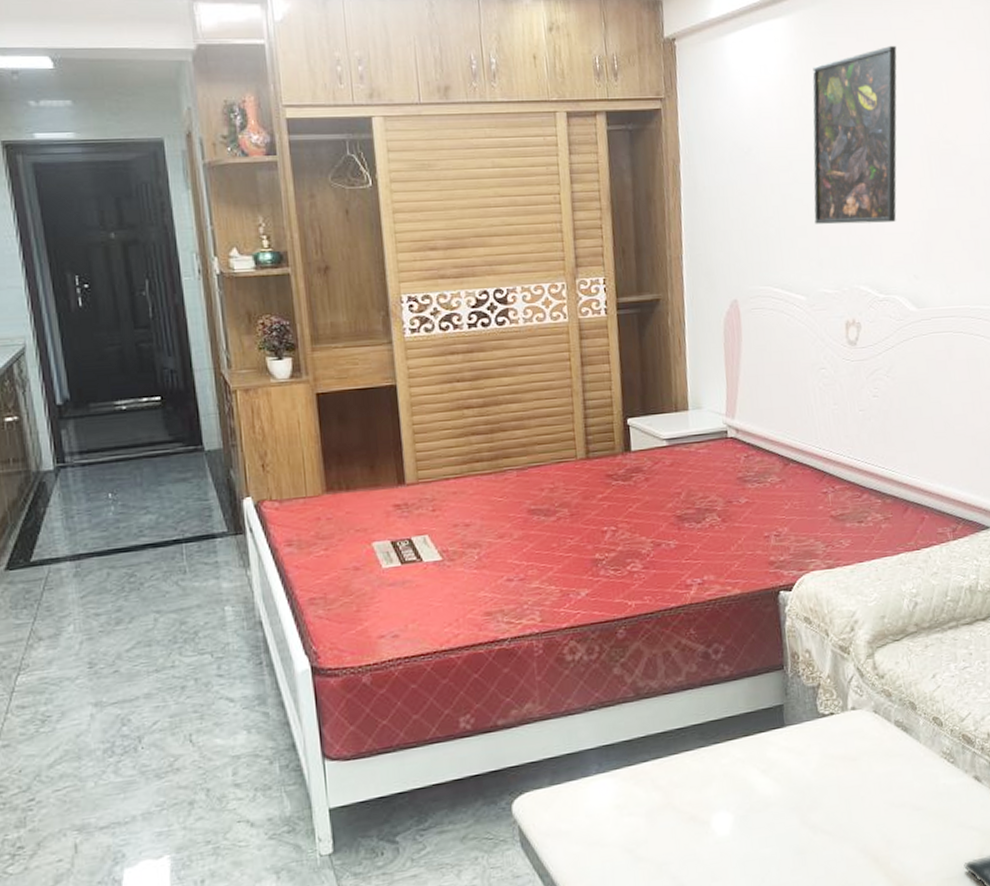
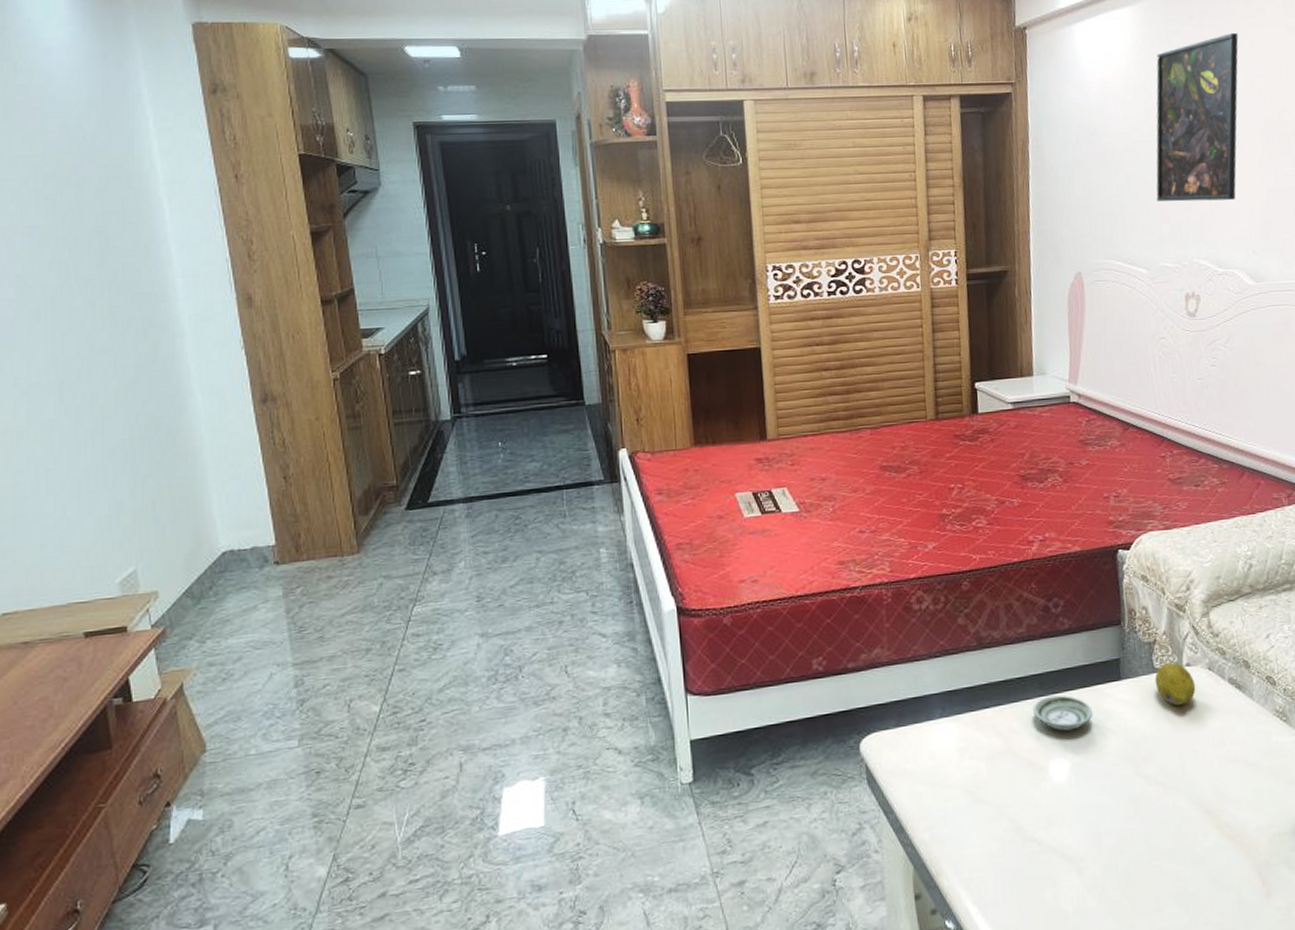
saucer: none [694,744,757,783] -> present [1033,695,1093,731]
fruit: none [819,706,862,751] -> present [1155,662,1196,706]

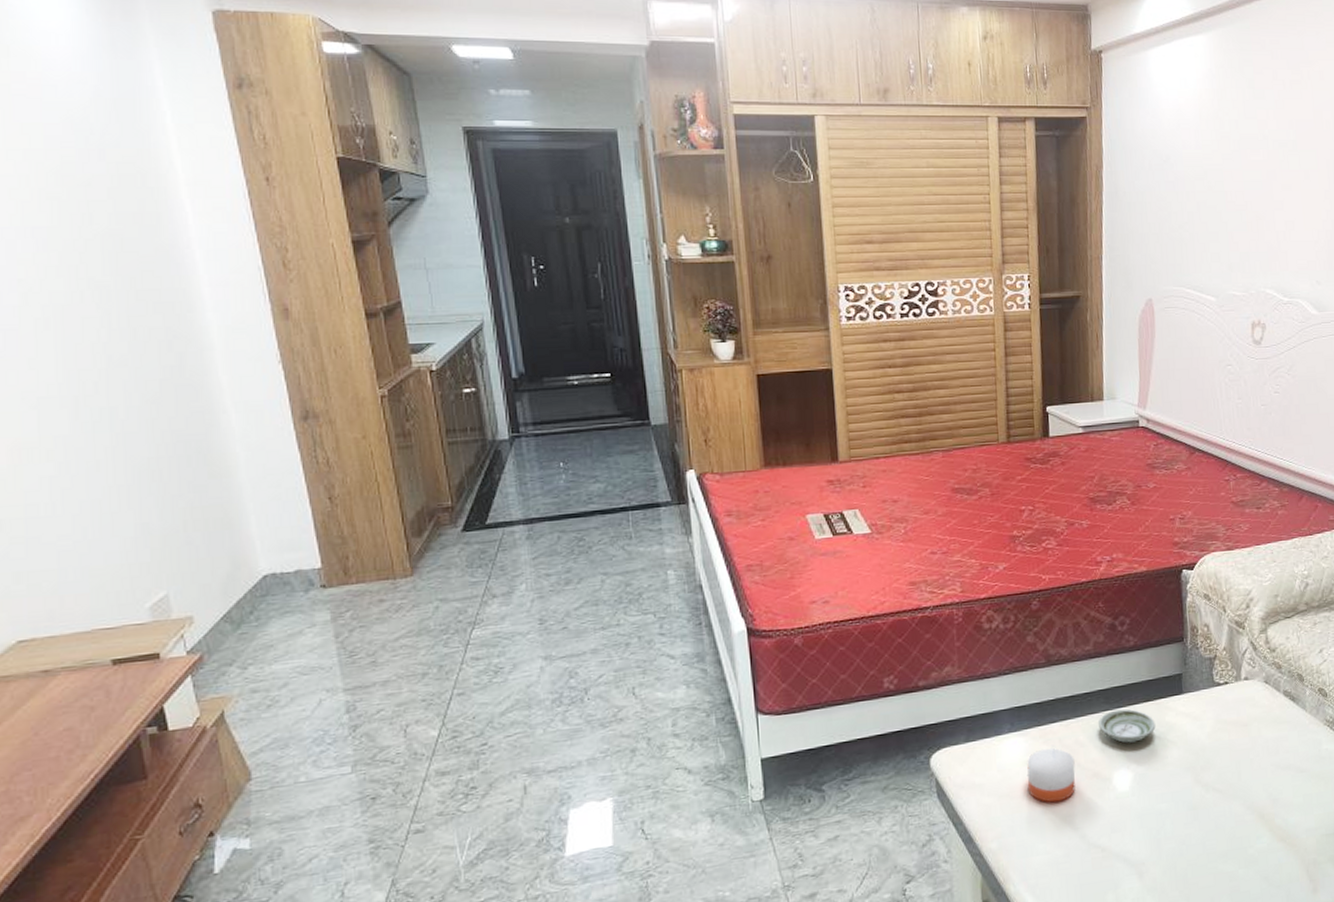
candle: none [959,734,1010,793] -> present [1026,747,1075,803]
fruit: present [1155,662,1196,706] -> none [1215,676,1253,717]
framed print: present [1156,33,1239,202] -> none [1226,65,1309,231]

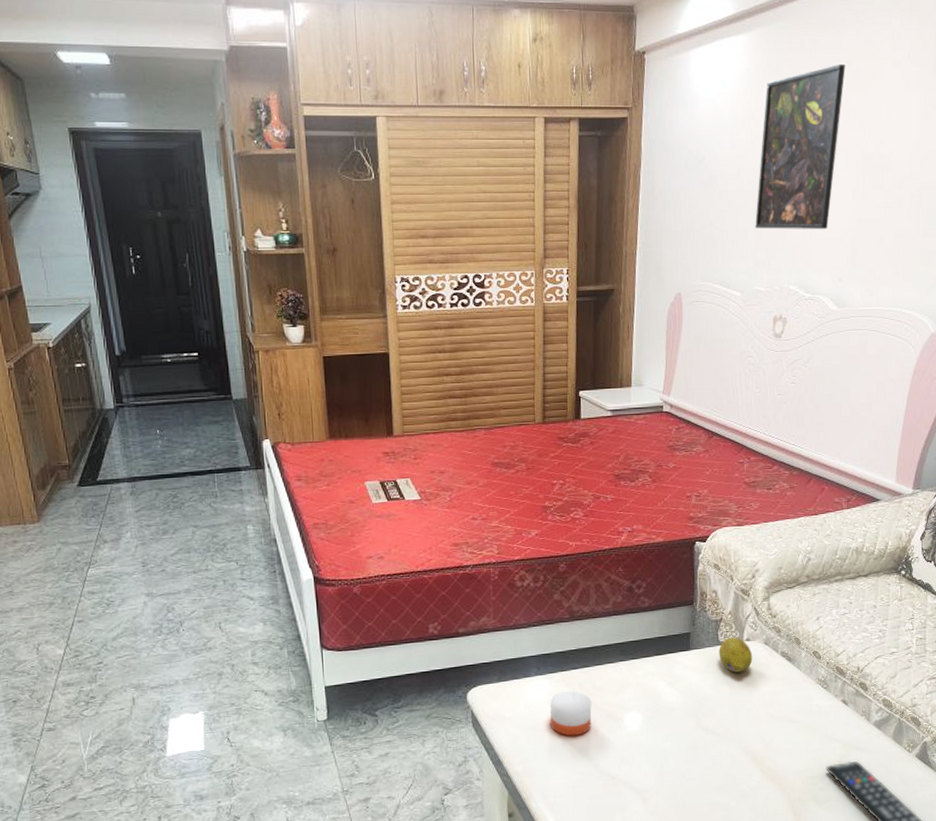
saucer: present [1098,709,1156,743] -> none [614,660,664,690]
fruit: none [1215,676,1253,717] -> present [719,637,753,673]
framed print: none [1226,65,1309,231] -> present [755,65,845,229]

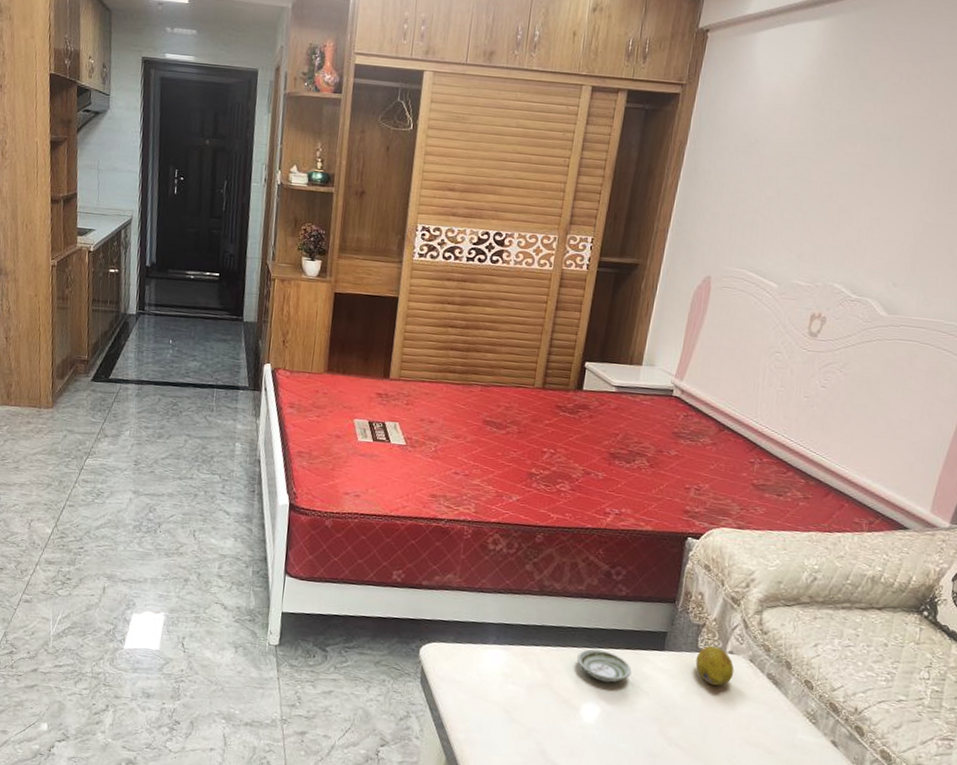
candle: present [549,690,592,736] -> none [500,666,549,716]
saucer: none [614,660,664,690] -> present [577,648,632,683]
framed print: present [755,65,845,229] -> none [804,58,933,229]

